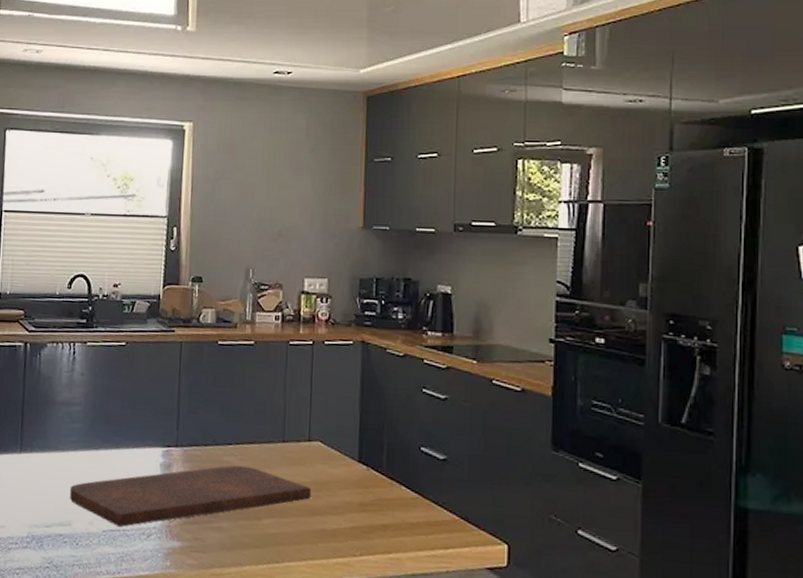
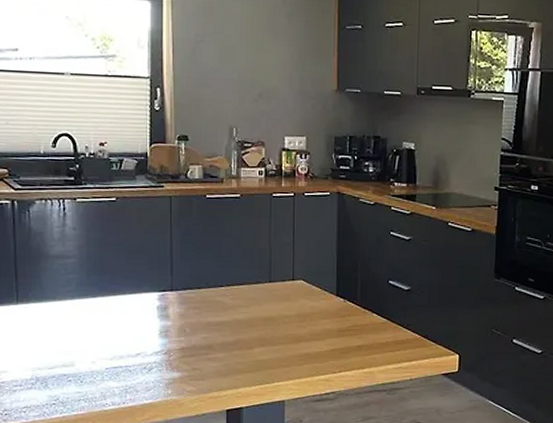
cutting board: present [69,465,312,527] -> none [70,304,297,363]

